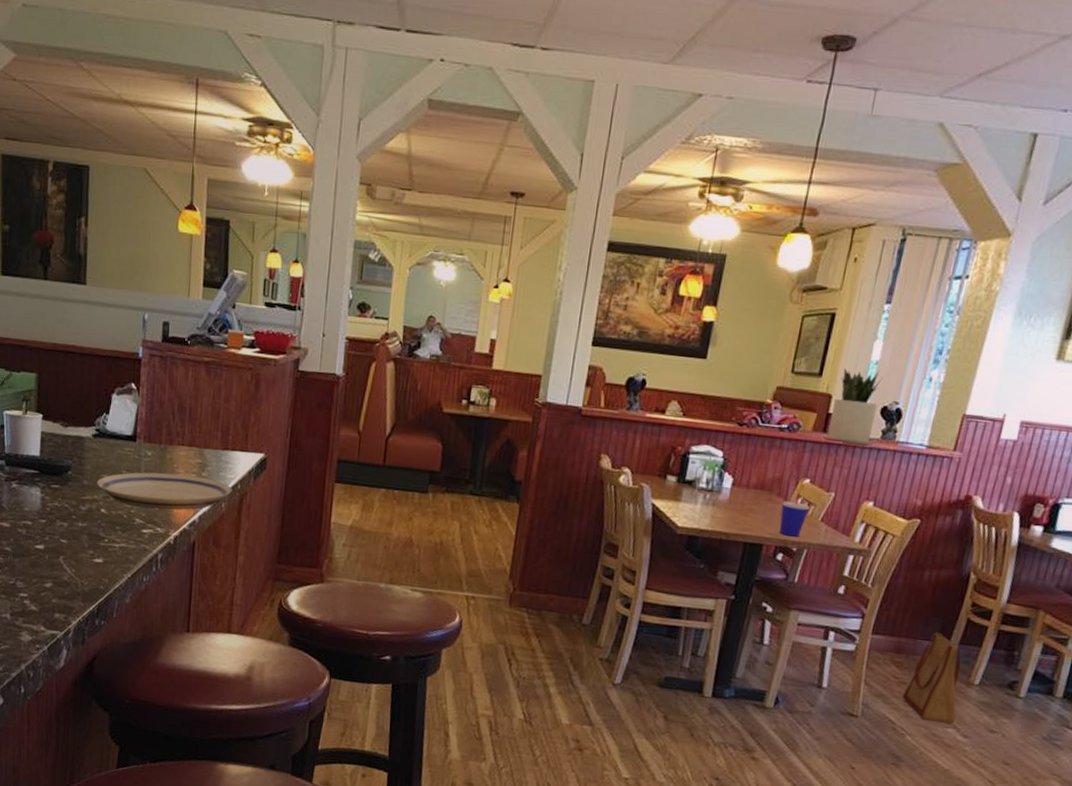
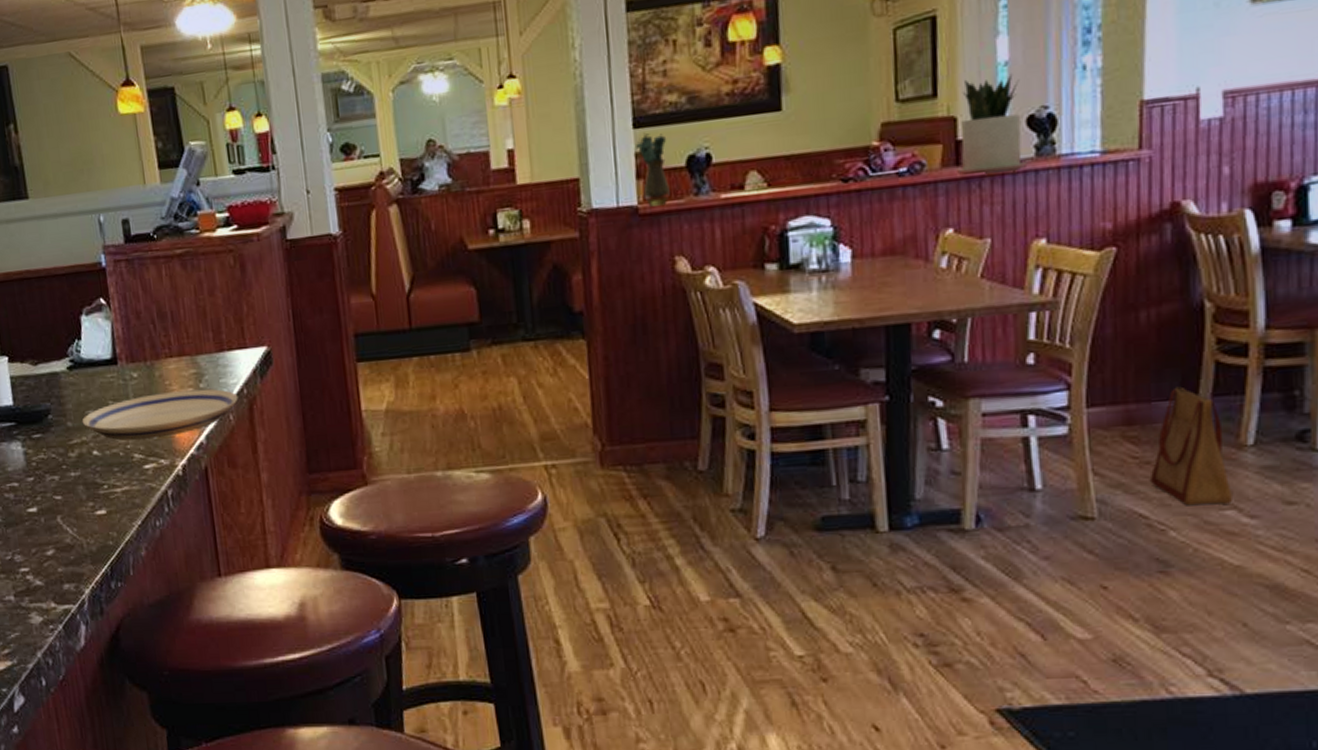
vase: none [588,351,616,412] -> present [636,132,670,207]
beverage cup: present [779,493,810,538] -> none [923,248,962,307]

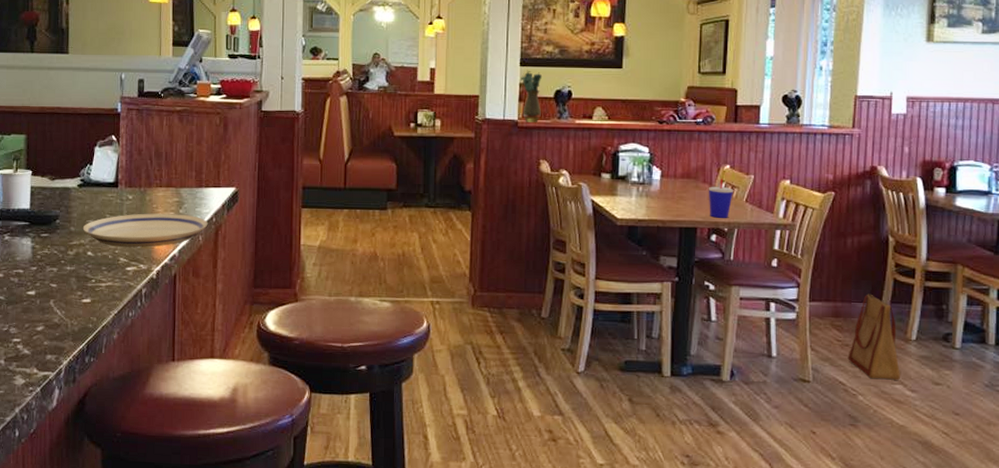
beverage cup: none [923,248,962,307] -> present [708,178,733,219]
planter: present [957,73,1028,175] -> none [735,65,781,131]

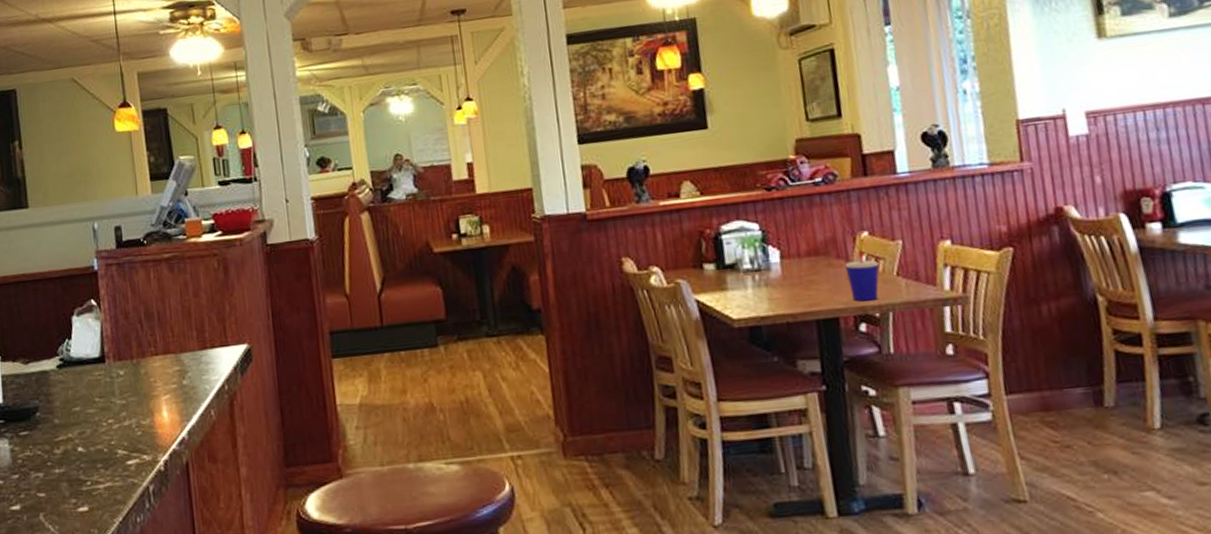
plate: present [82,213,208,247] -> none [68,385,220,437]
vase: present [521,70,543,122] -> none [581,148,614,213]
shopping bag: present [847,294,900,380] -> none [1071,374,1150,488]

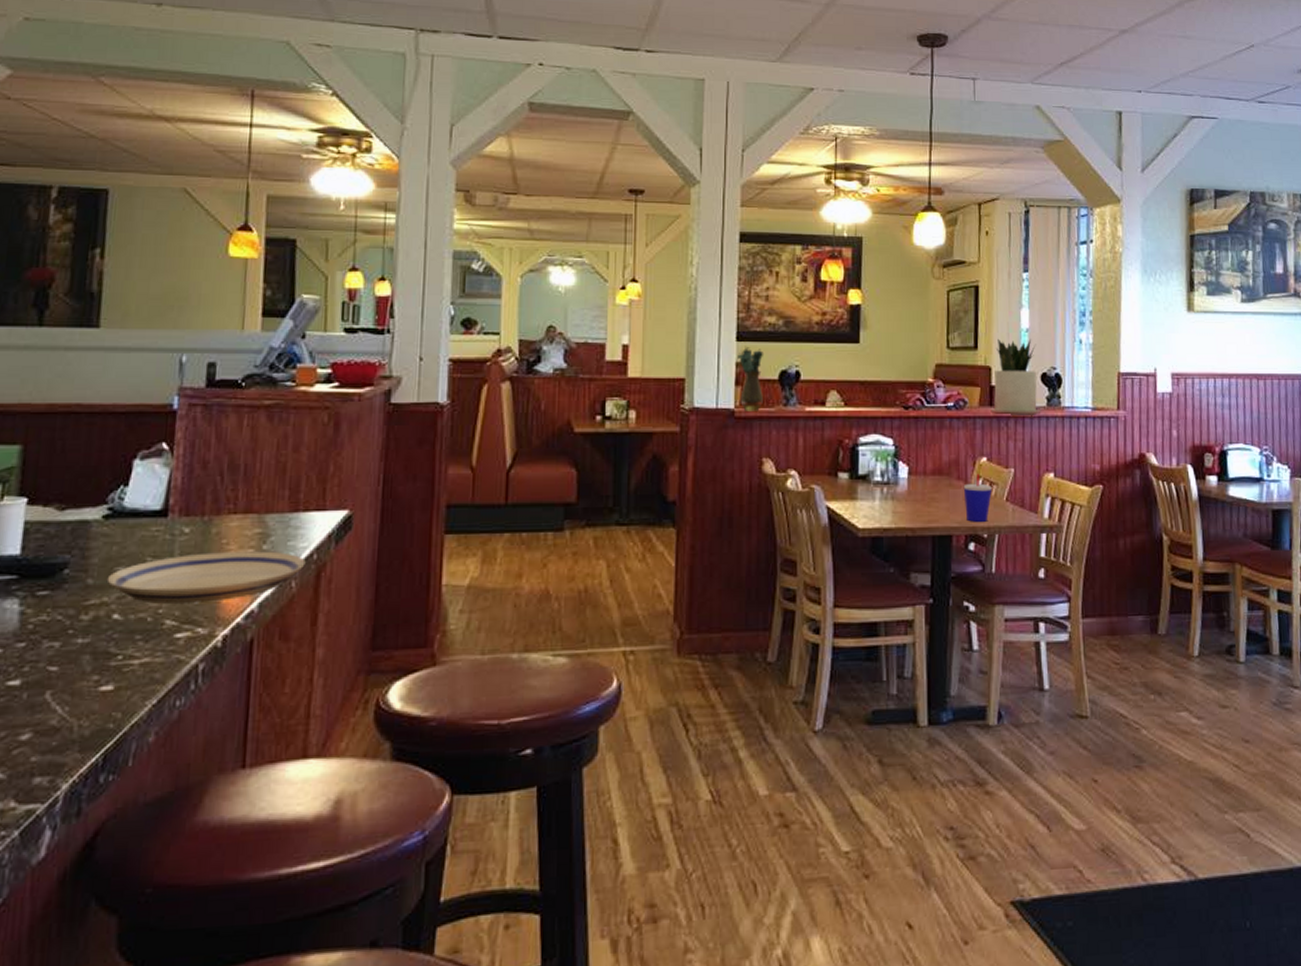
plate: none [68,385,220,437] -> present [106,551,306,604]
vase: none [581,148,614,213] -> present [737,346,764,411]
planter: none [864,97,926,184] -> present [990,338,1041,415]

